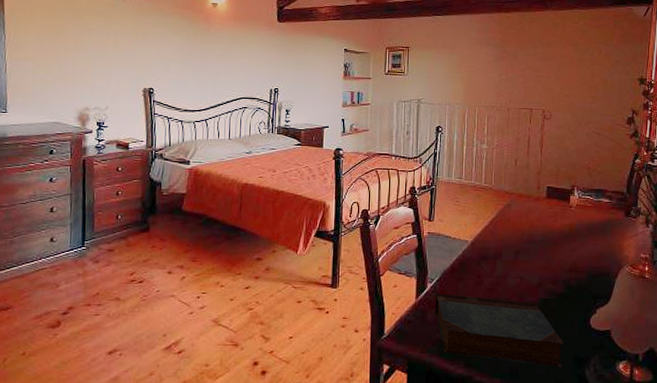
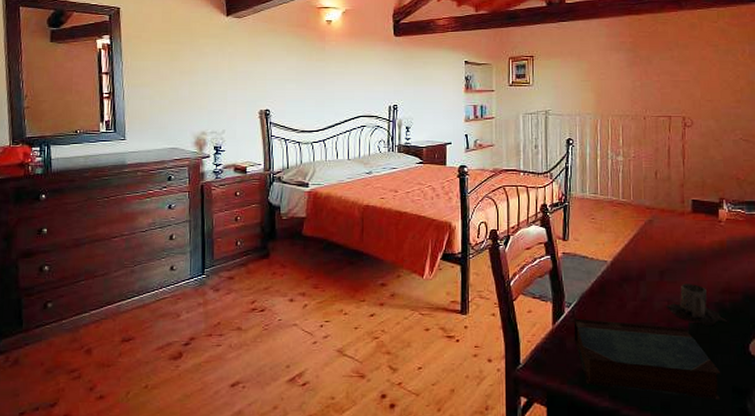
mug: none [518,263,572,302] -> present [665,284,727,327]

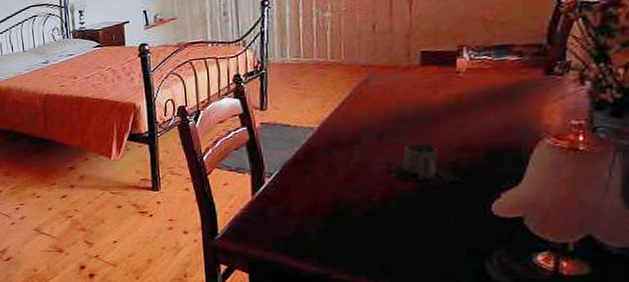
book: present [573,318,721,400] -> none [275,187,454,263]

